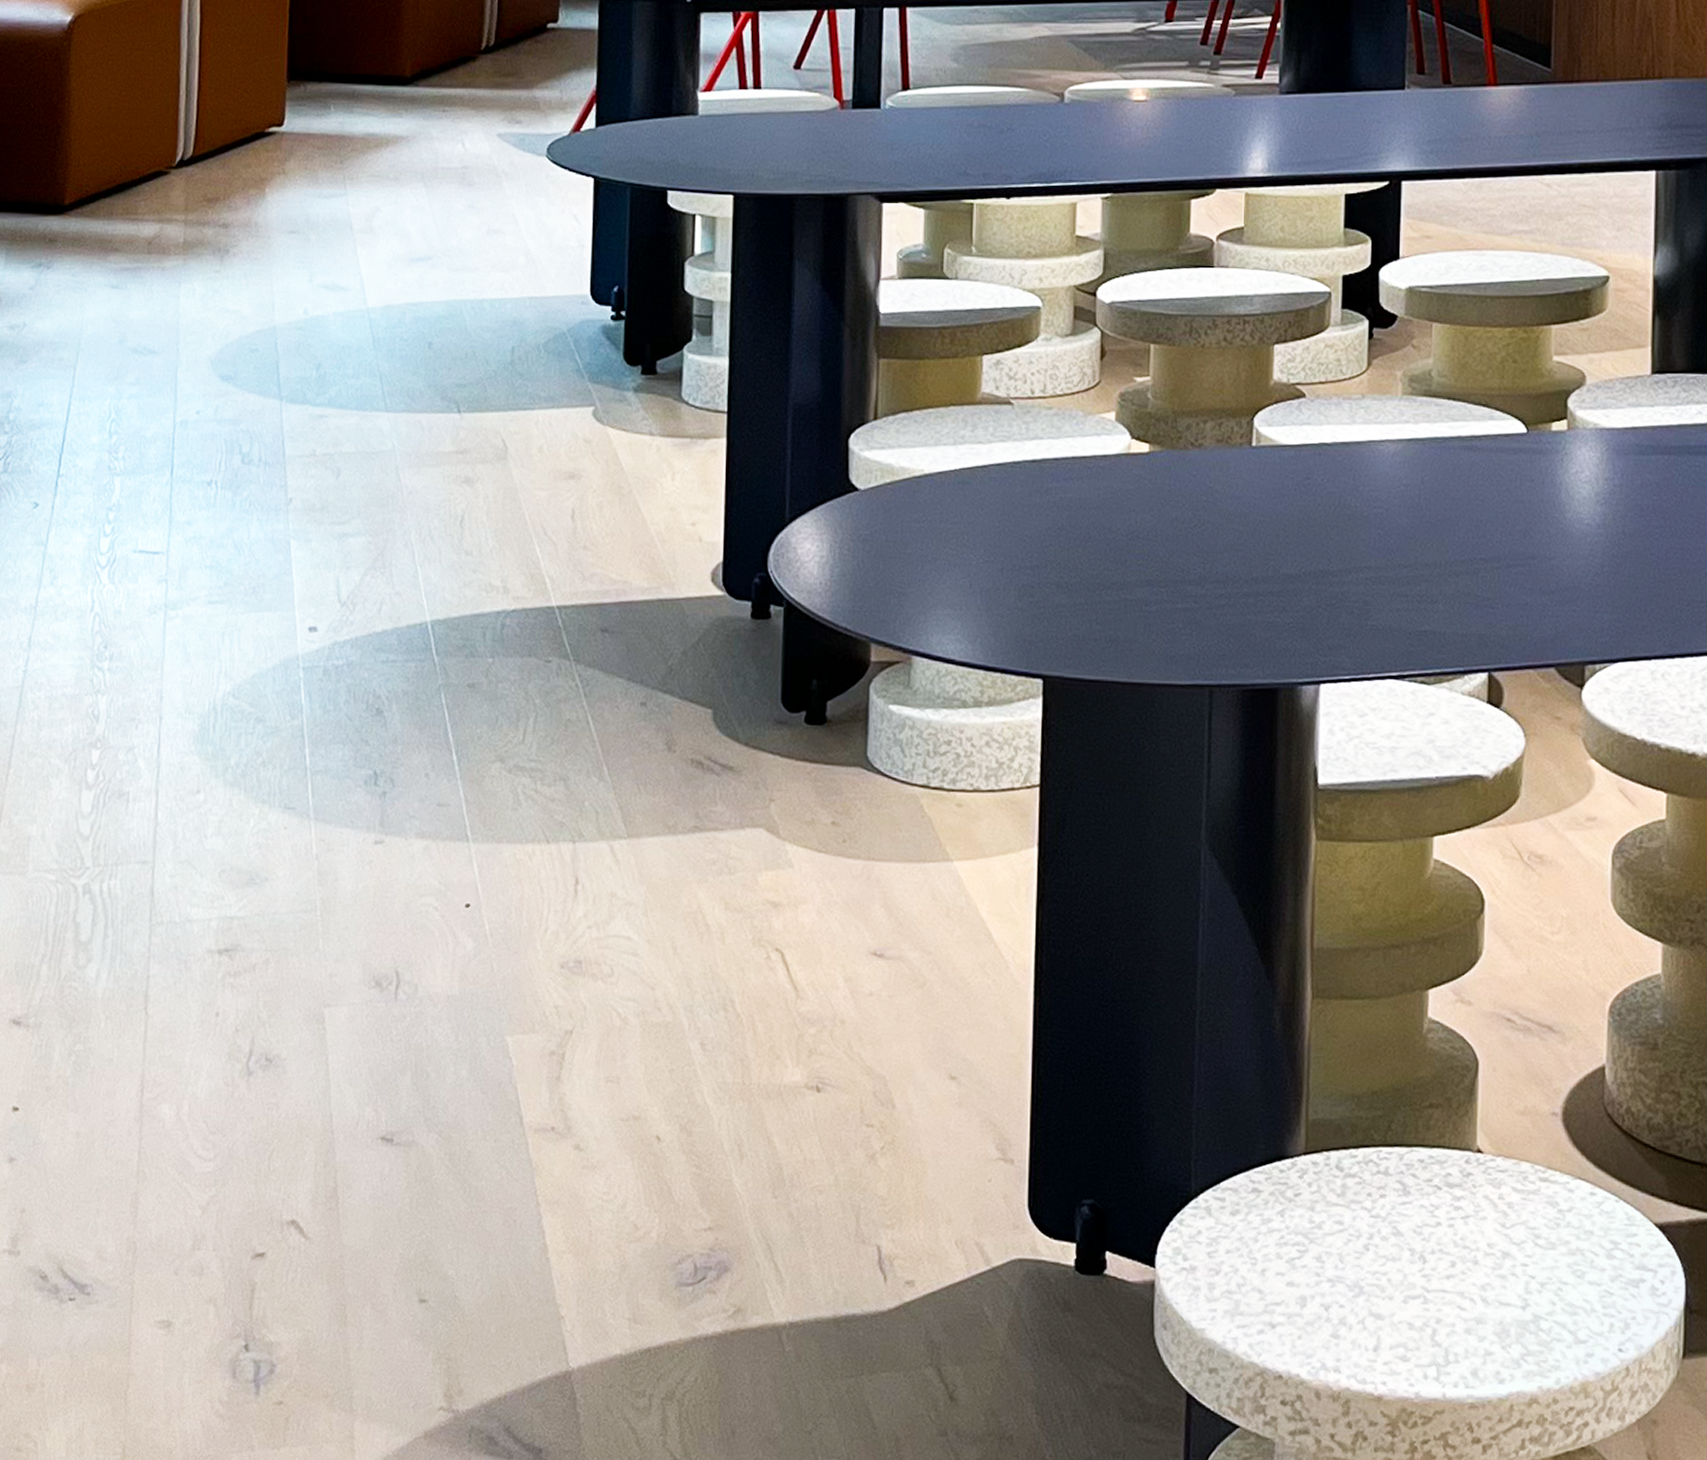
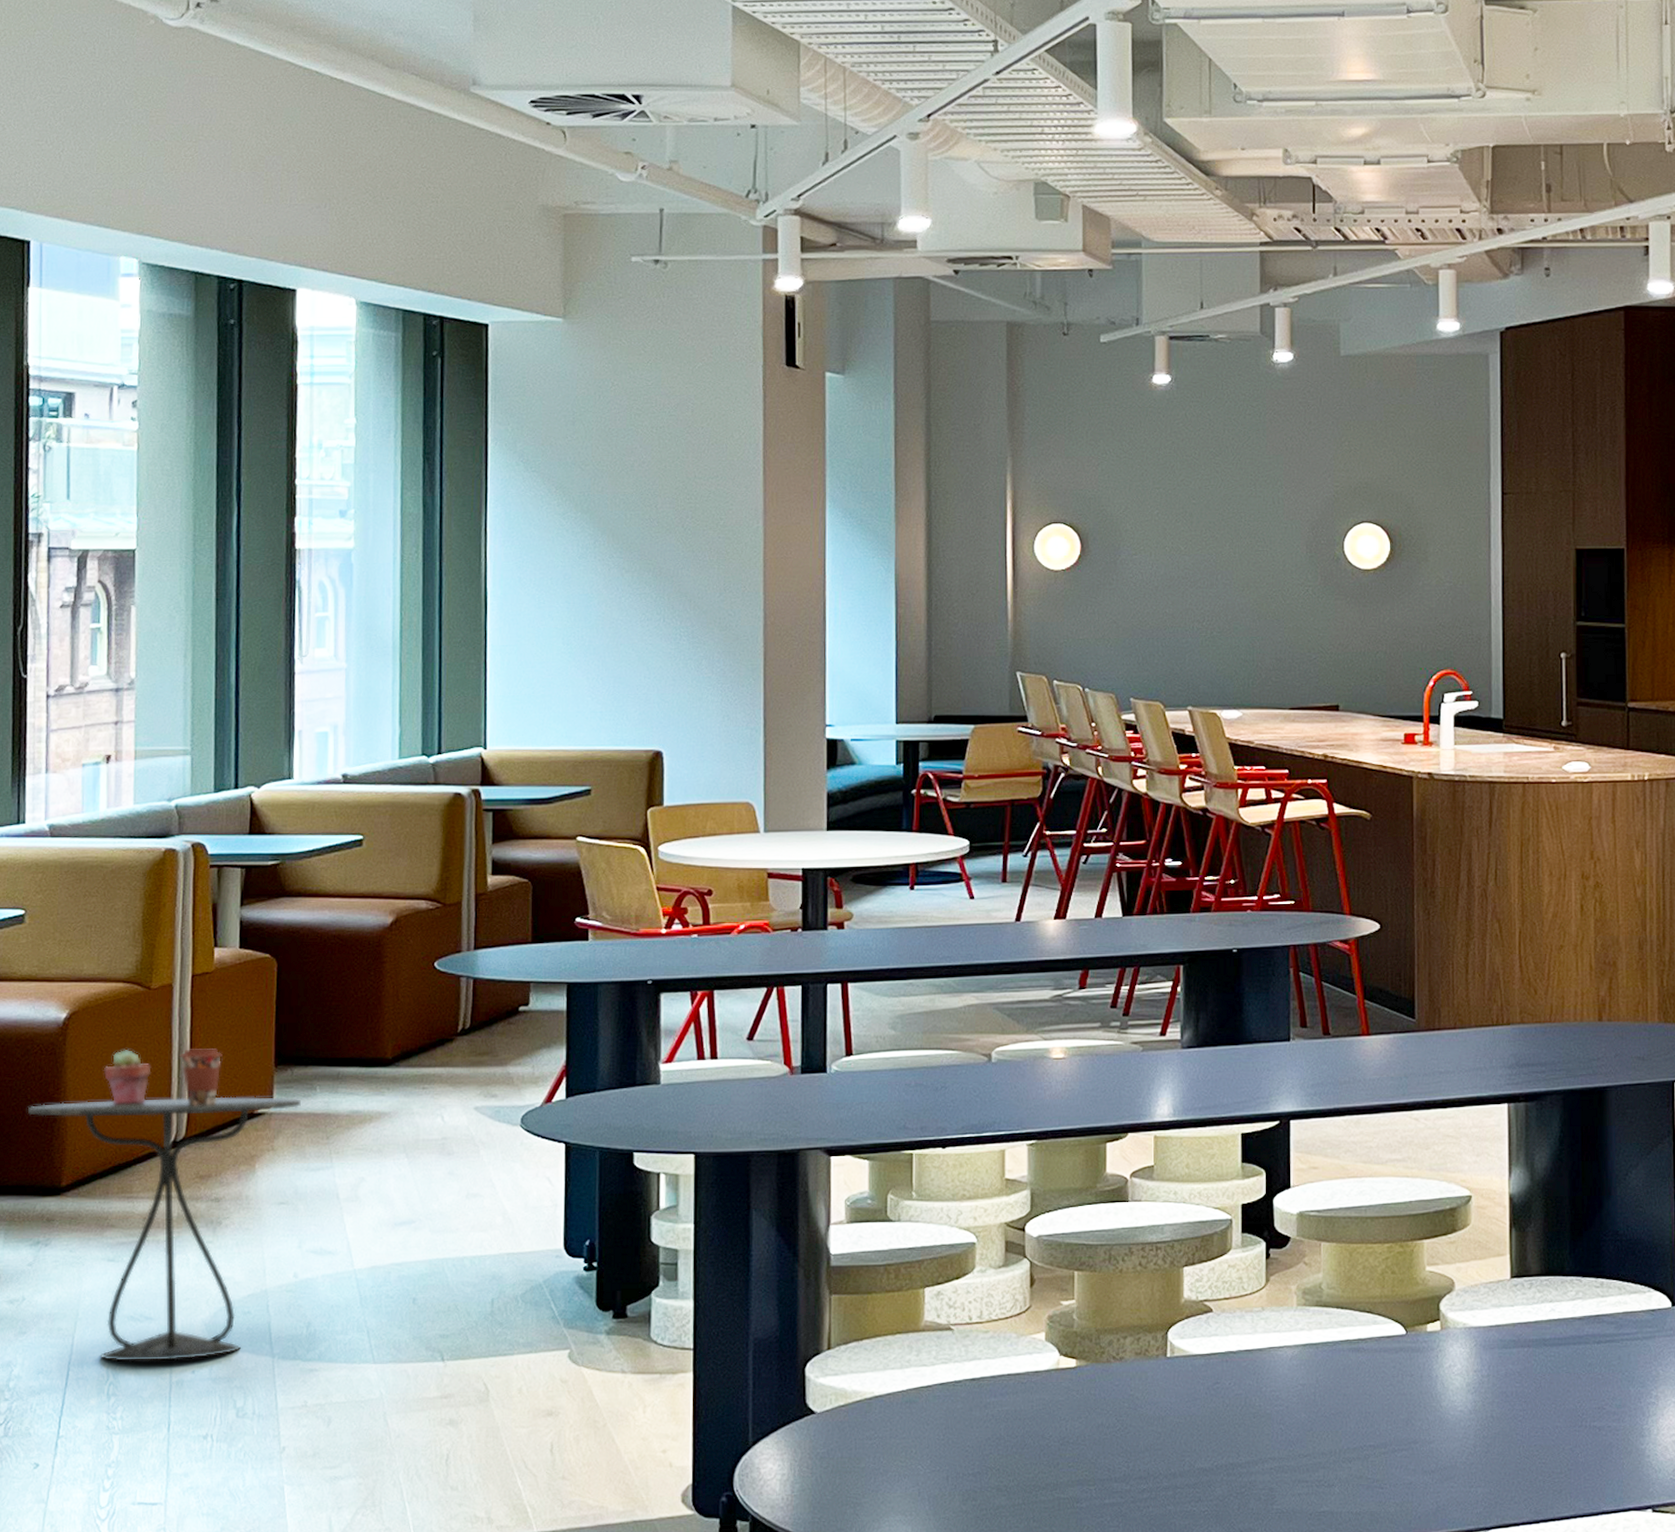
side table: none [31,112,314,399] -> present [28,1097,301,1362]
potted succulent: none [108,58,159,119] -> present [103,1050,151,1105]
coffee cup: none [188,59,233,123] -> present [180,1048,222,1106]

